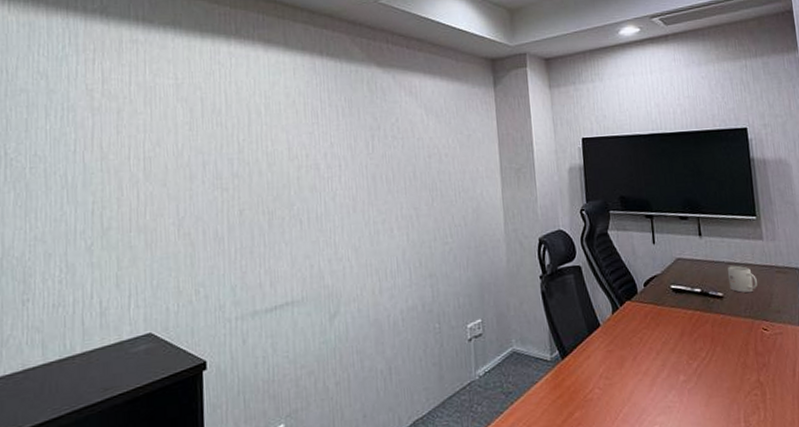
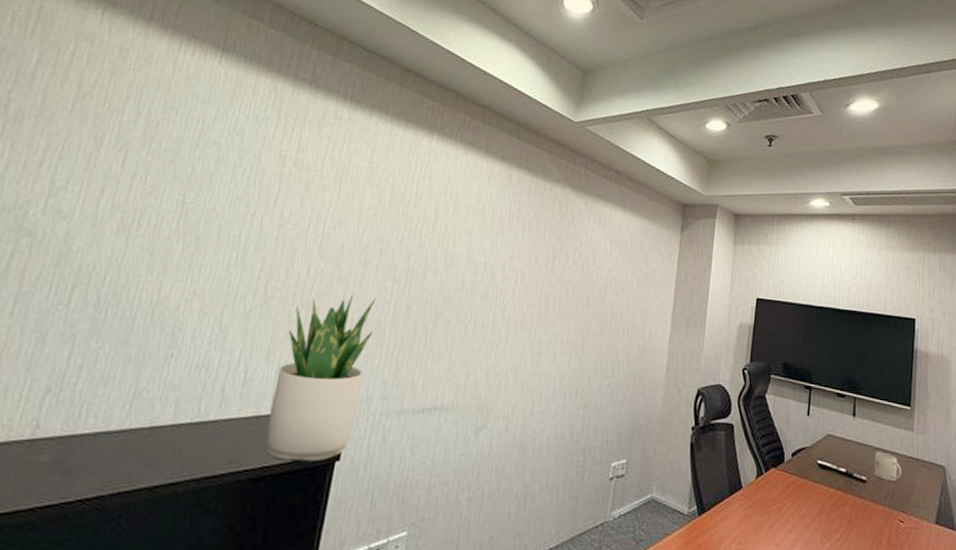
planter: none [130,209,212,380] -> present [265,294,376,463]

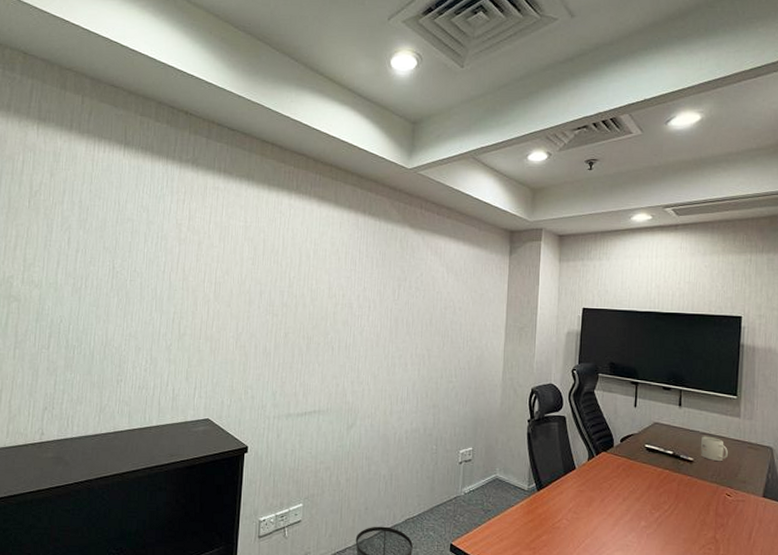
planter: present [265,294,376,463] -> none [193,327,261,455]

